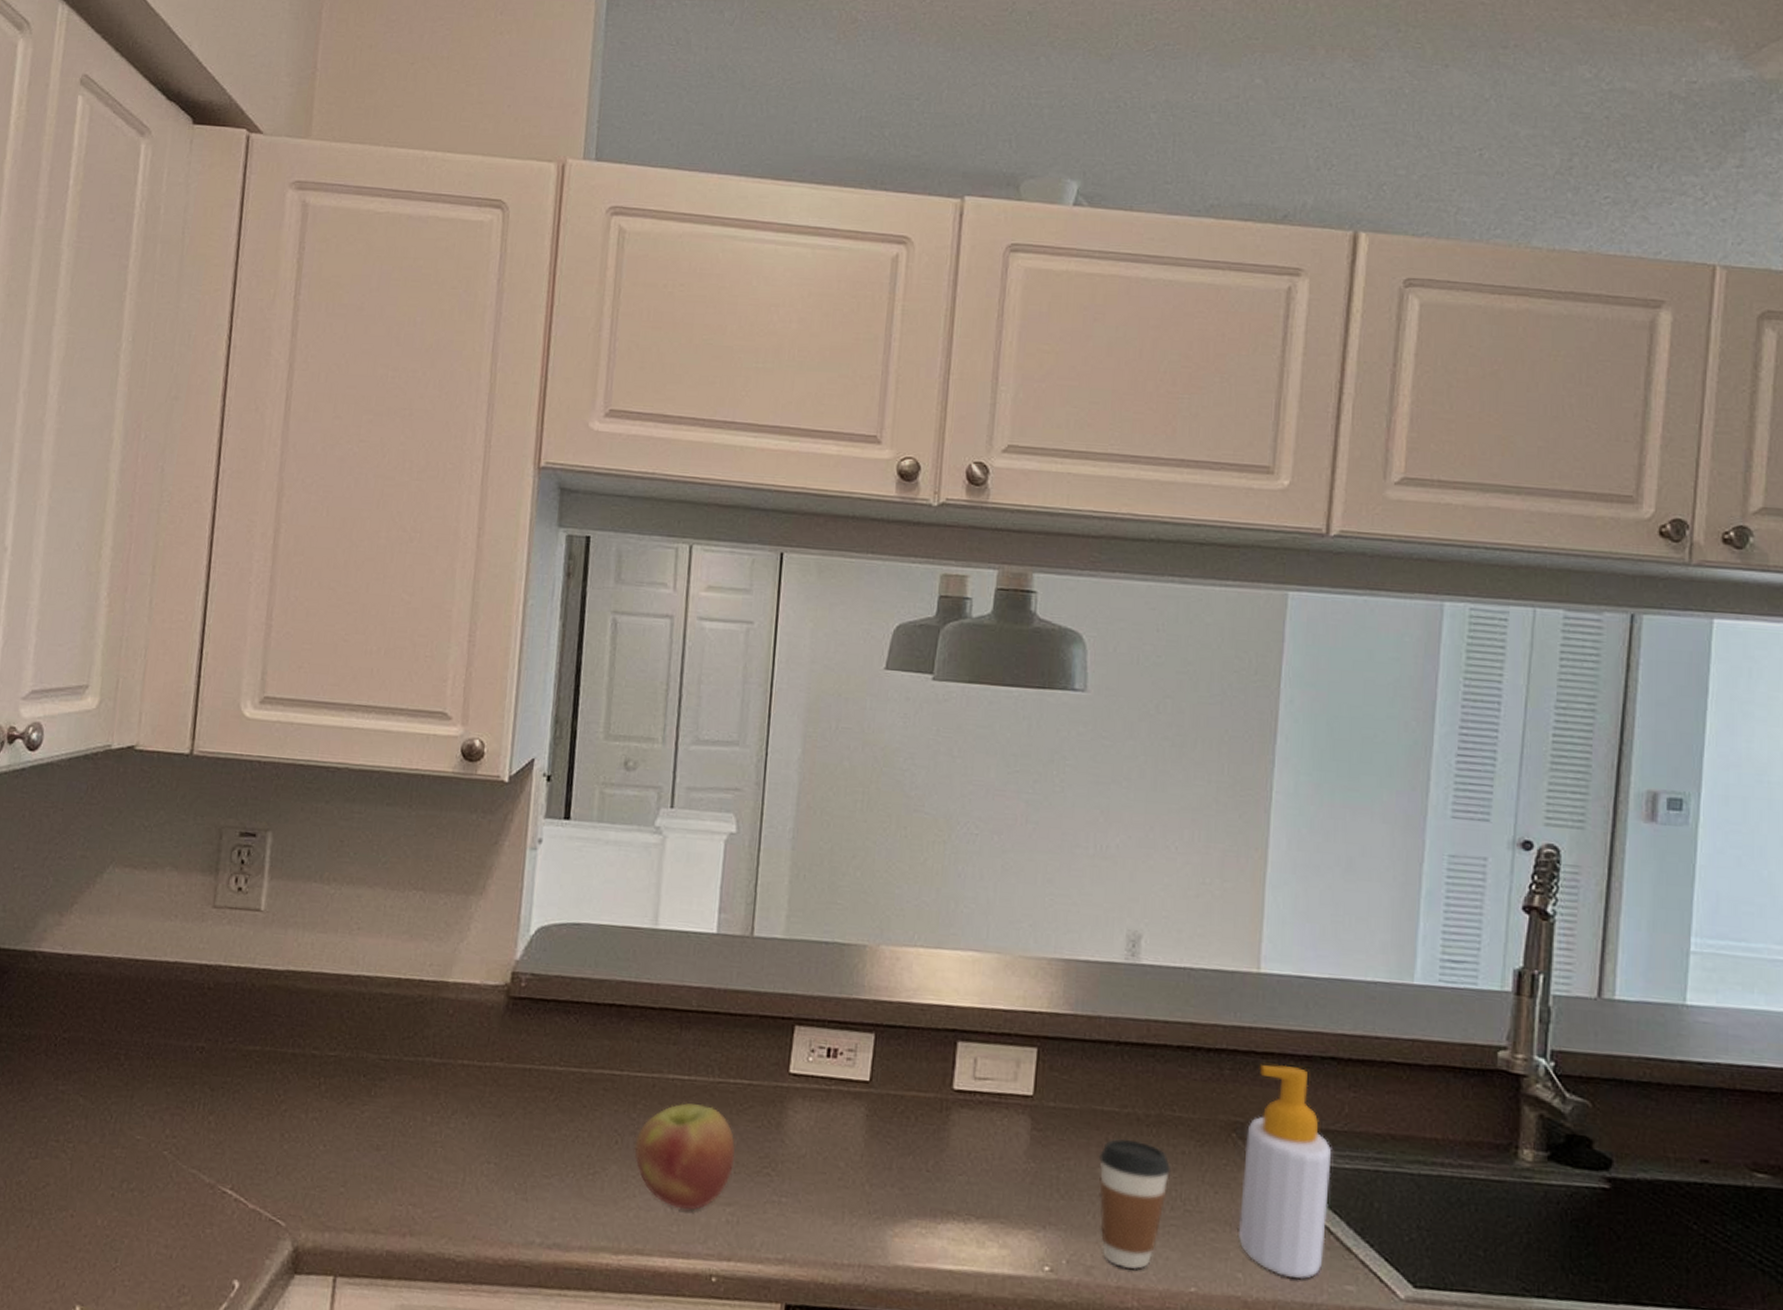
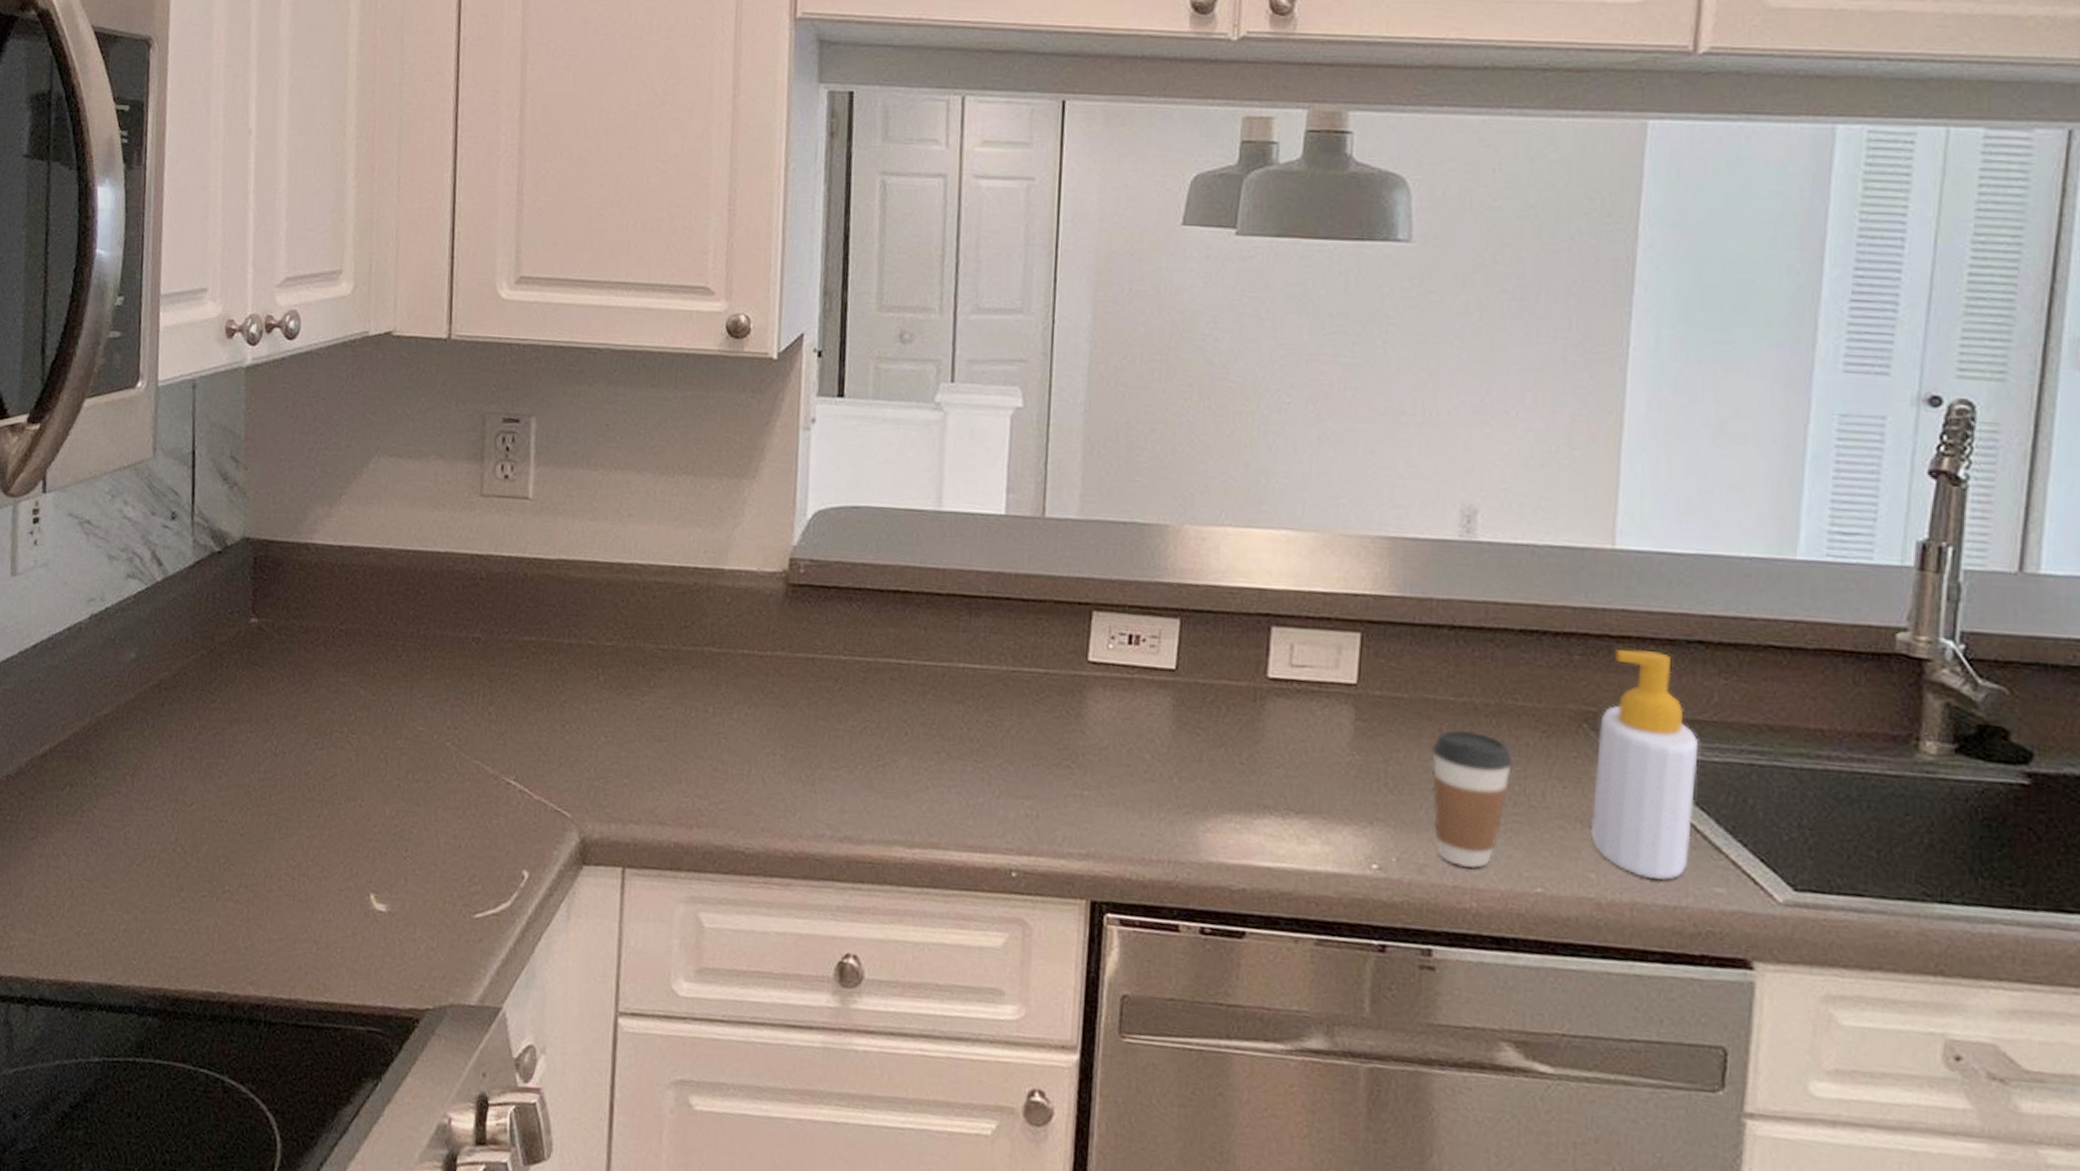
apple: present [634,1103,735,1211] -> none [925,692,1032,804]

